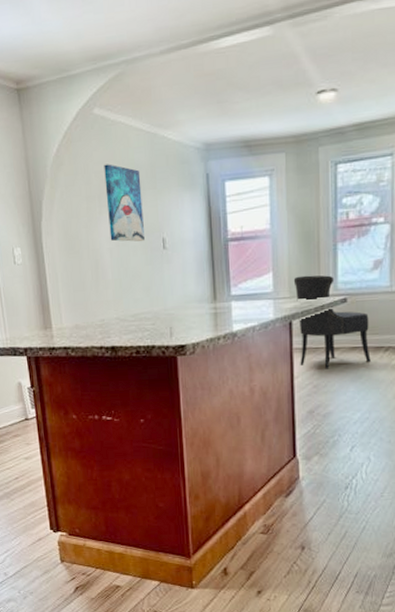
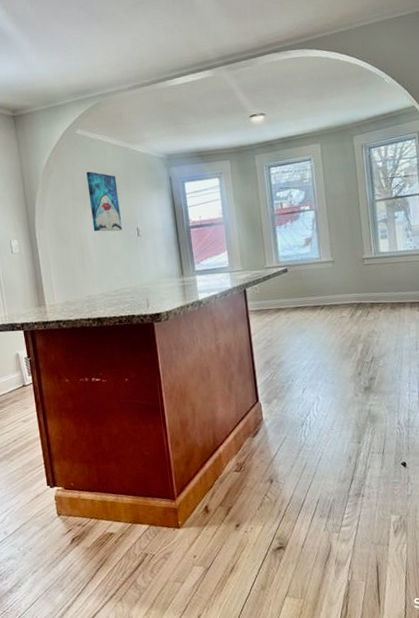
dining chair: present [293,275,371,369] -> none [244,251,311,326]

